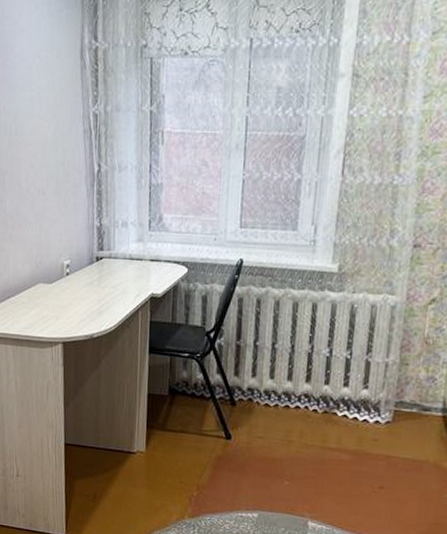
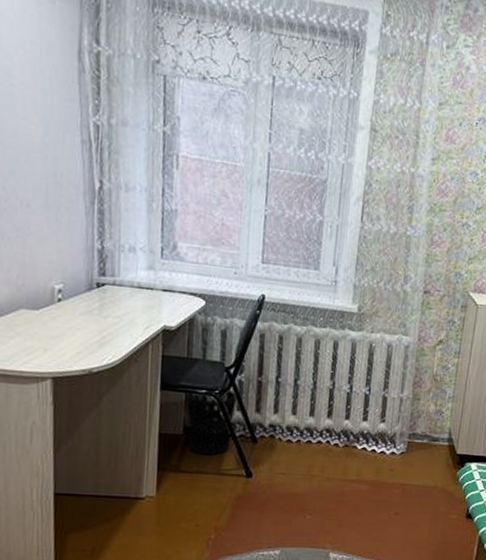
wastebasket: none [170,352,217,416] -> present [185,389,237,455]

